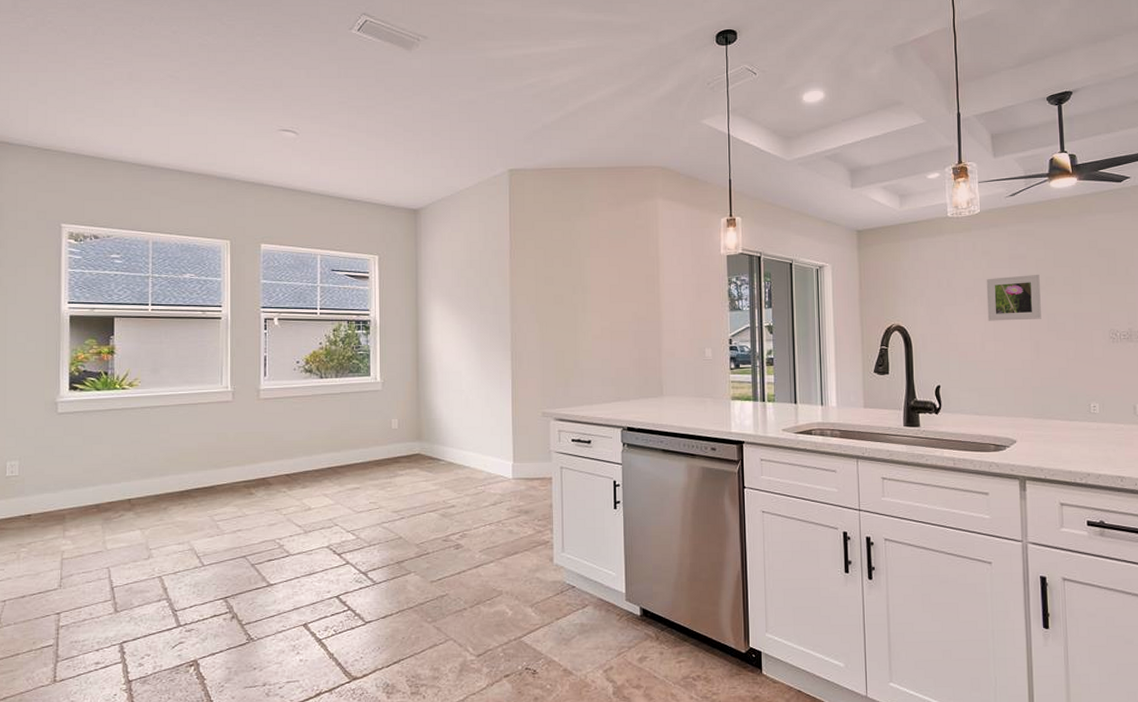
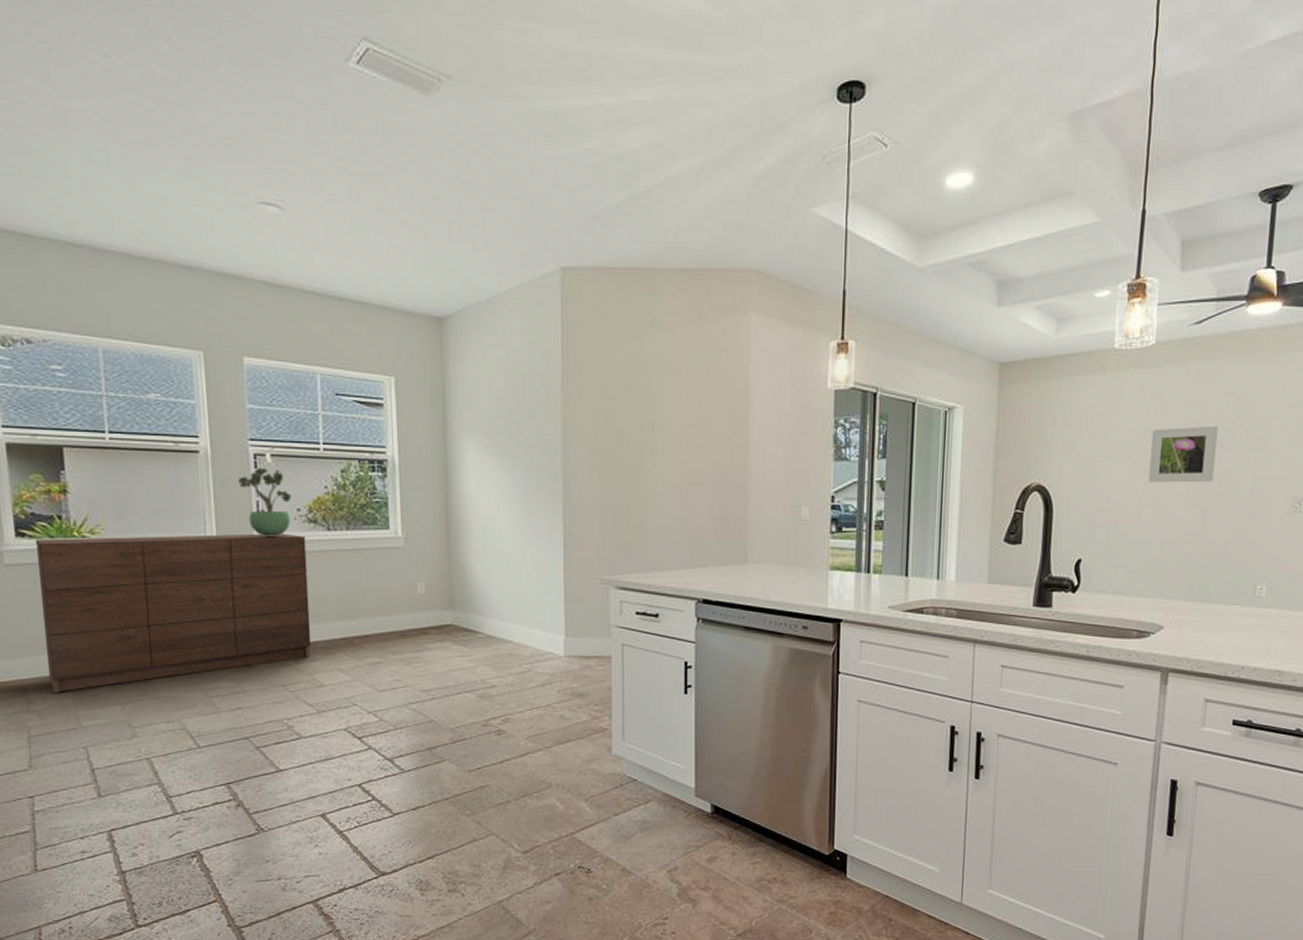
dresser: none [84,382,303,521] -> present [35,533,312,694]
potted plant: none [251,329,293,385] -> present [238,468,292,538]

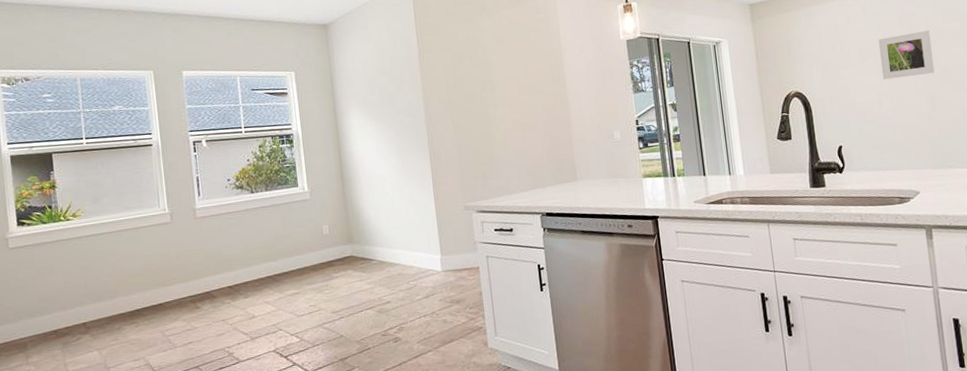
dresser: present [35,533,312,694] -> none [32,199,244,347]
potted plant: present [238,468,292,538] -> none [182,151,223,204]

